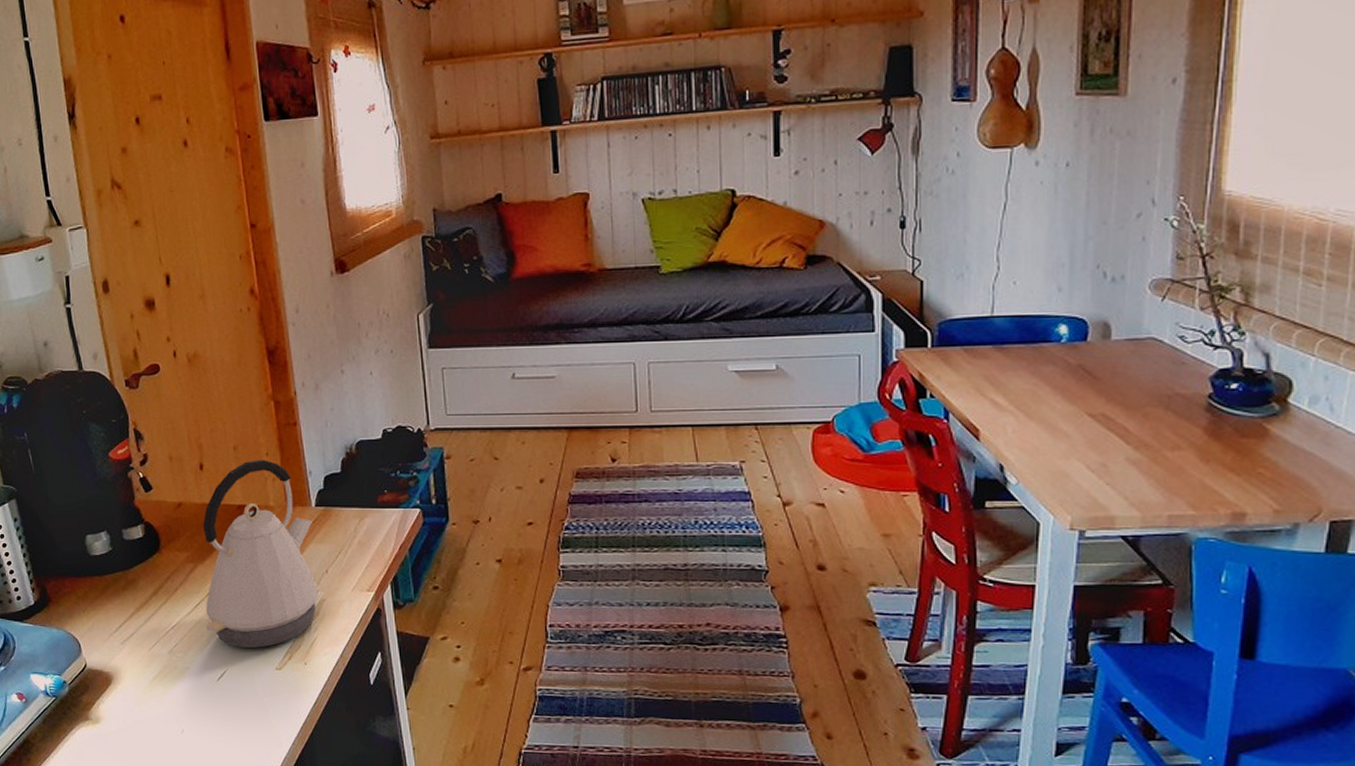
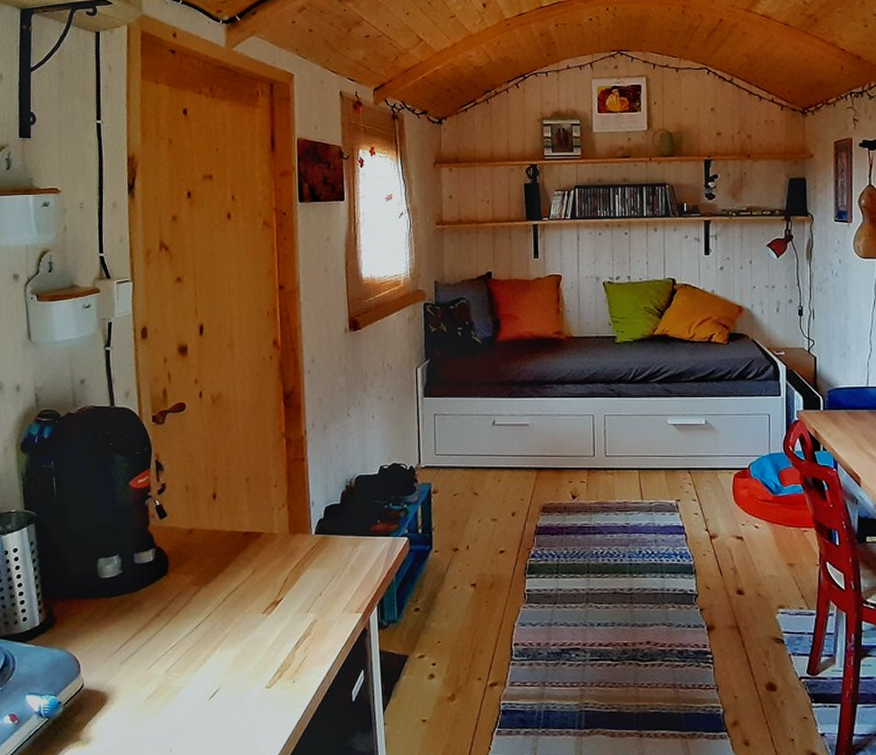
kettle: present [203,460,319,648] -> none [204,491,311,667]

